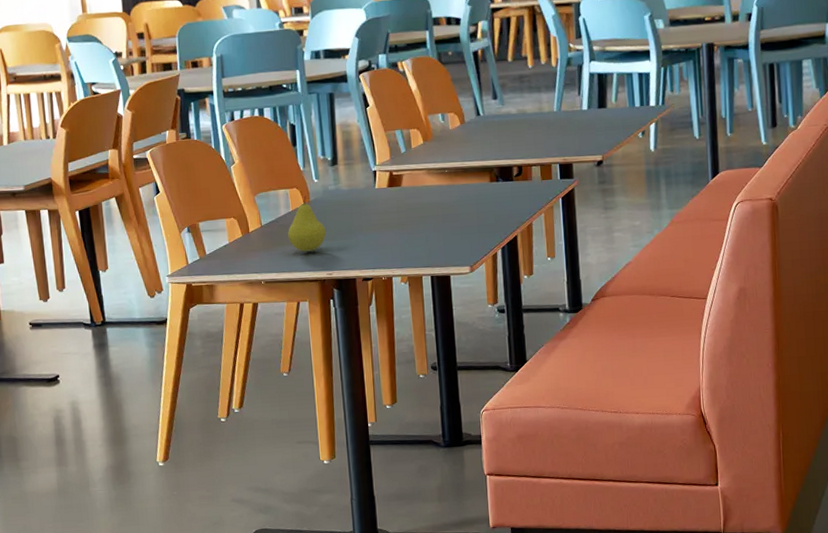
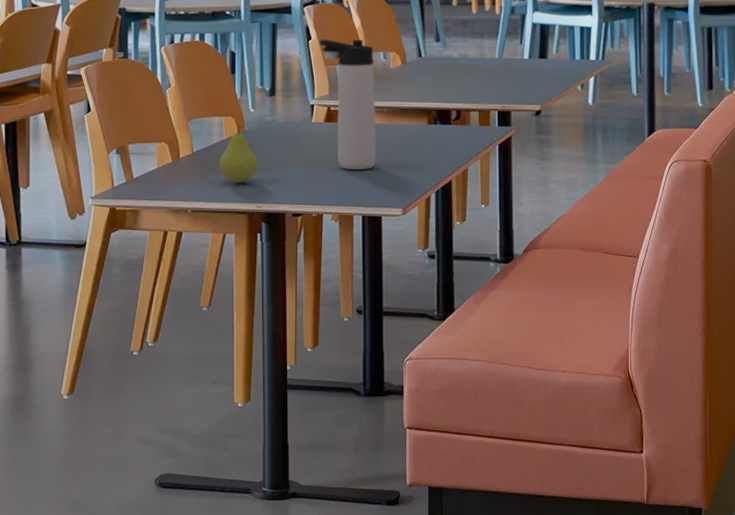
thermos bottle: none [376,103,442,232] -> present [318,40,377,169]

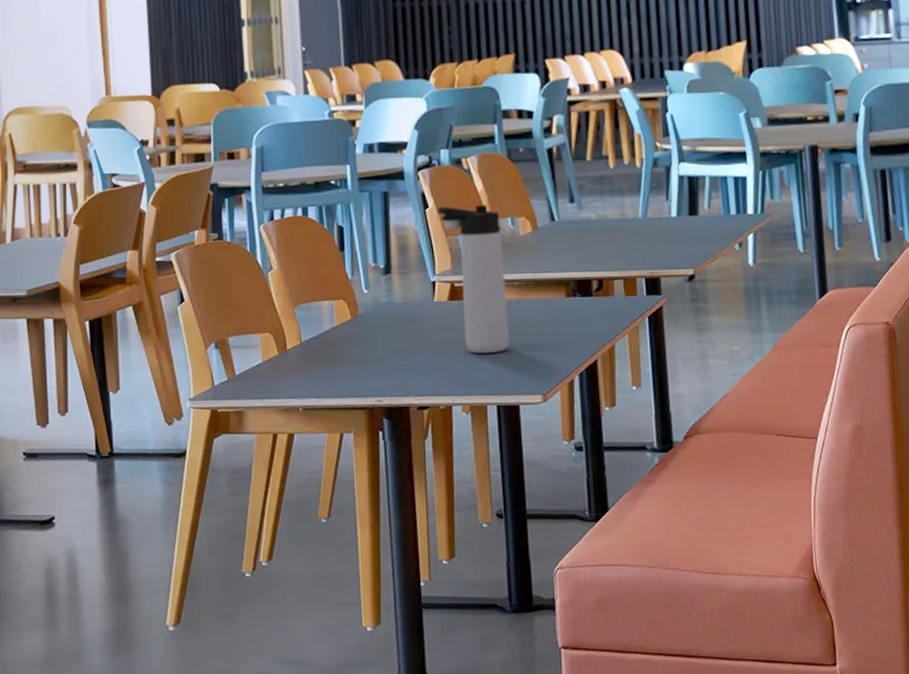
fruit: present [219,125,259,183] -> none [332,309,377,375]

